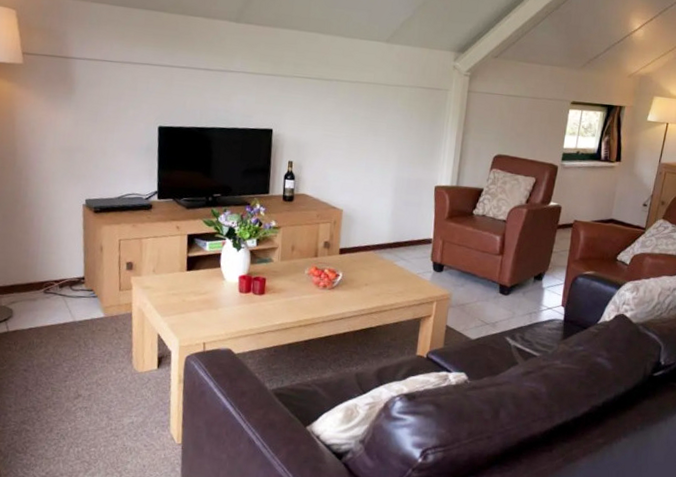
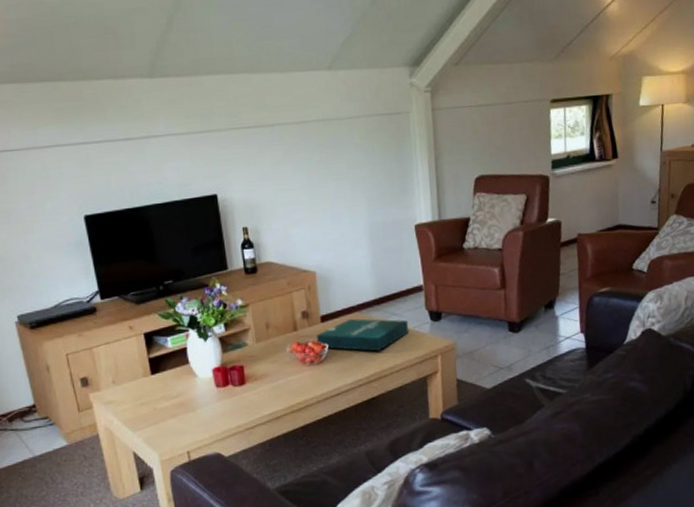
pizza box: none [332,255,414,288] -> present [316,318,409,351]

